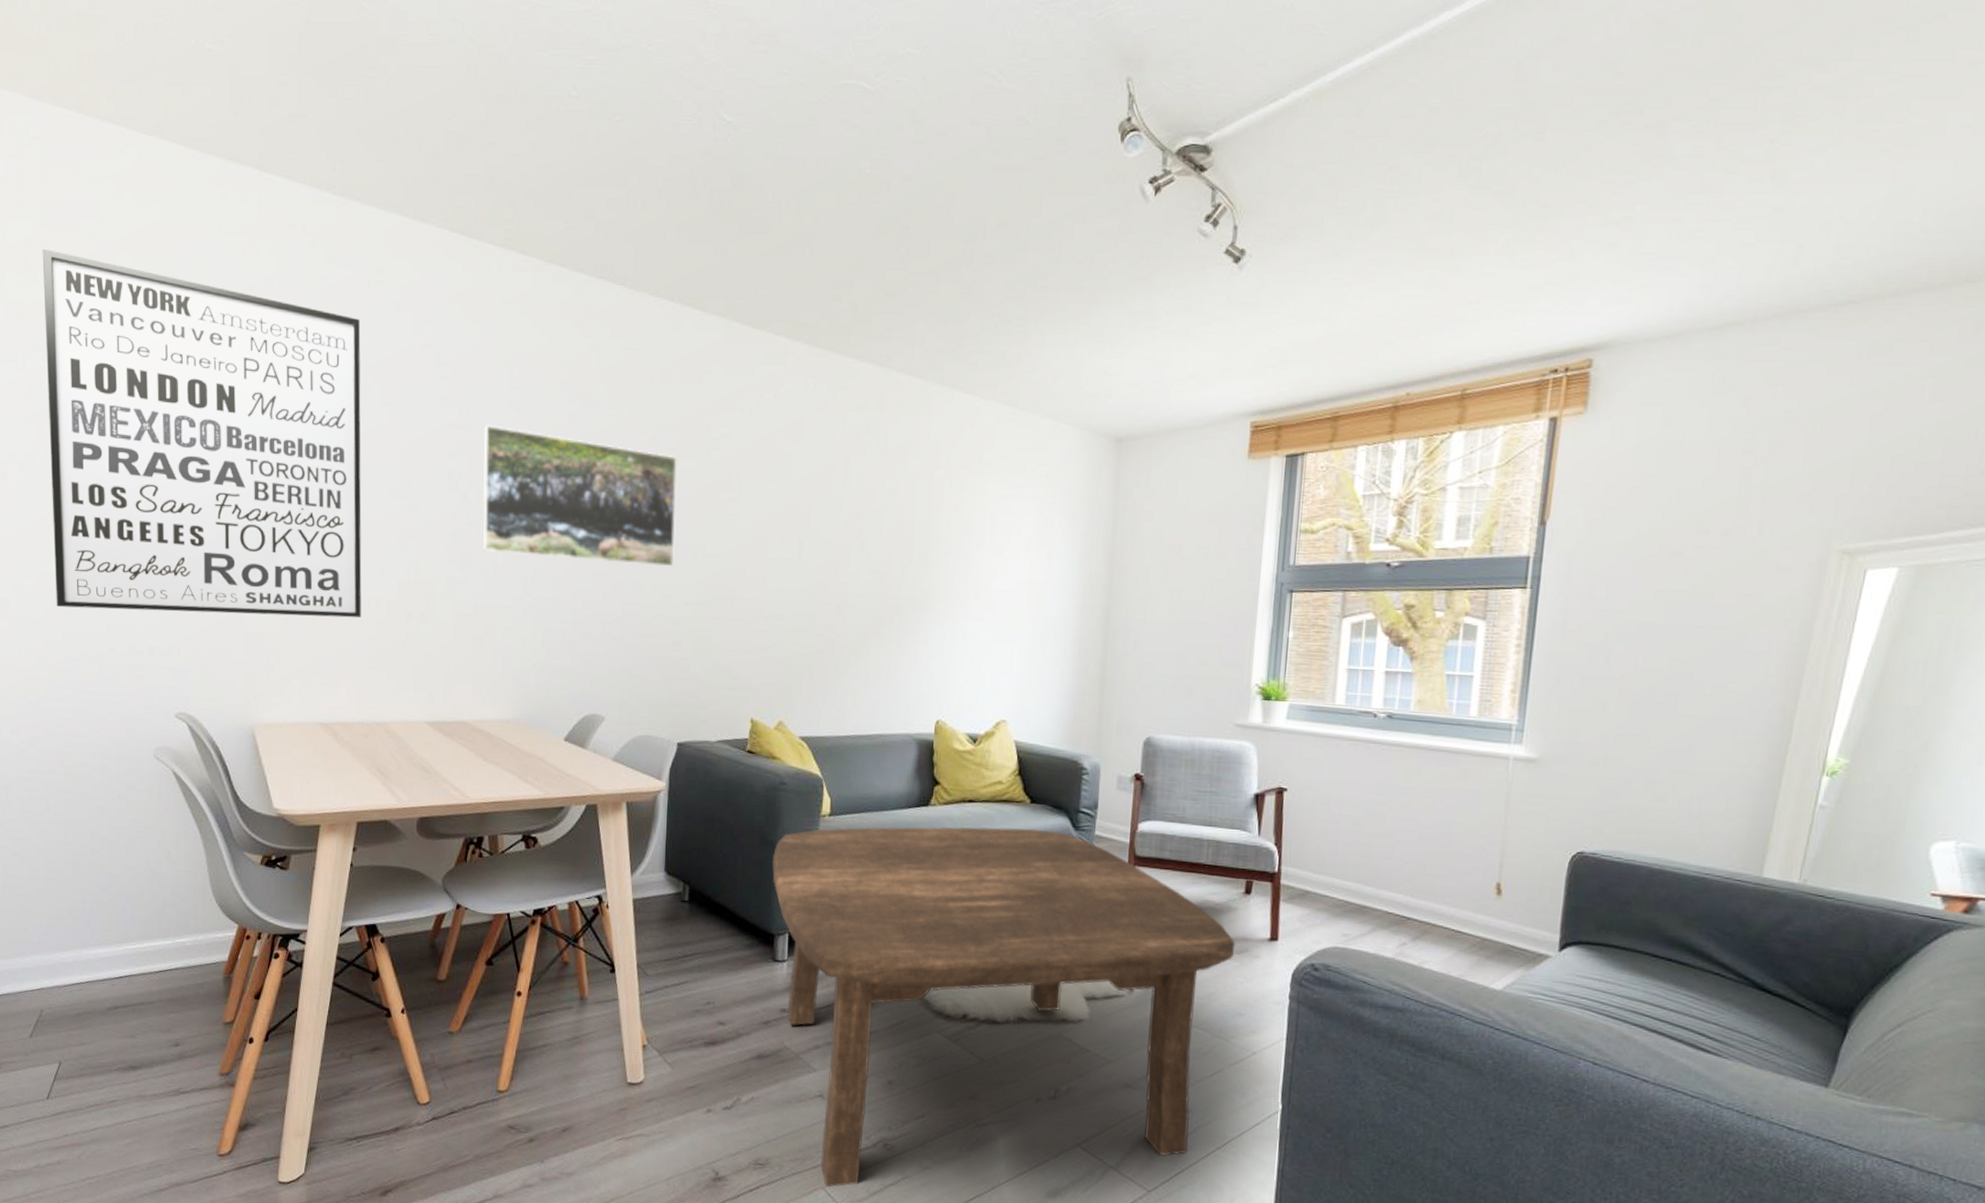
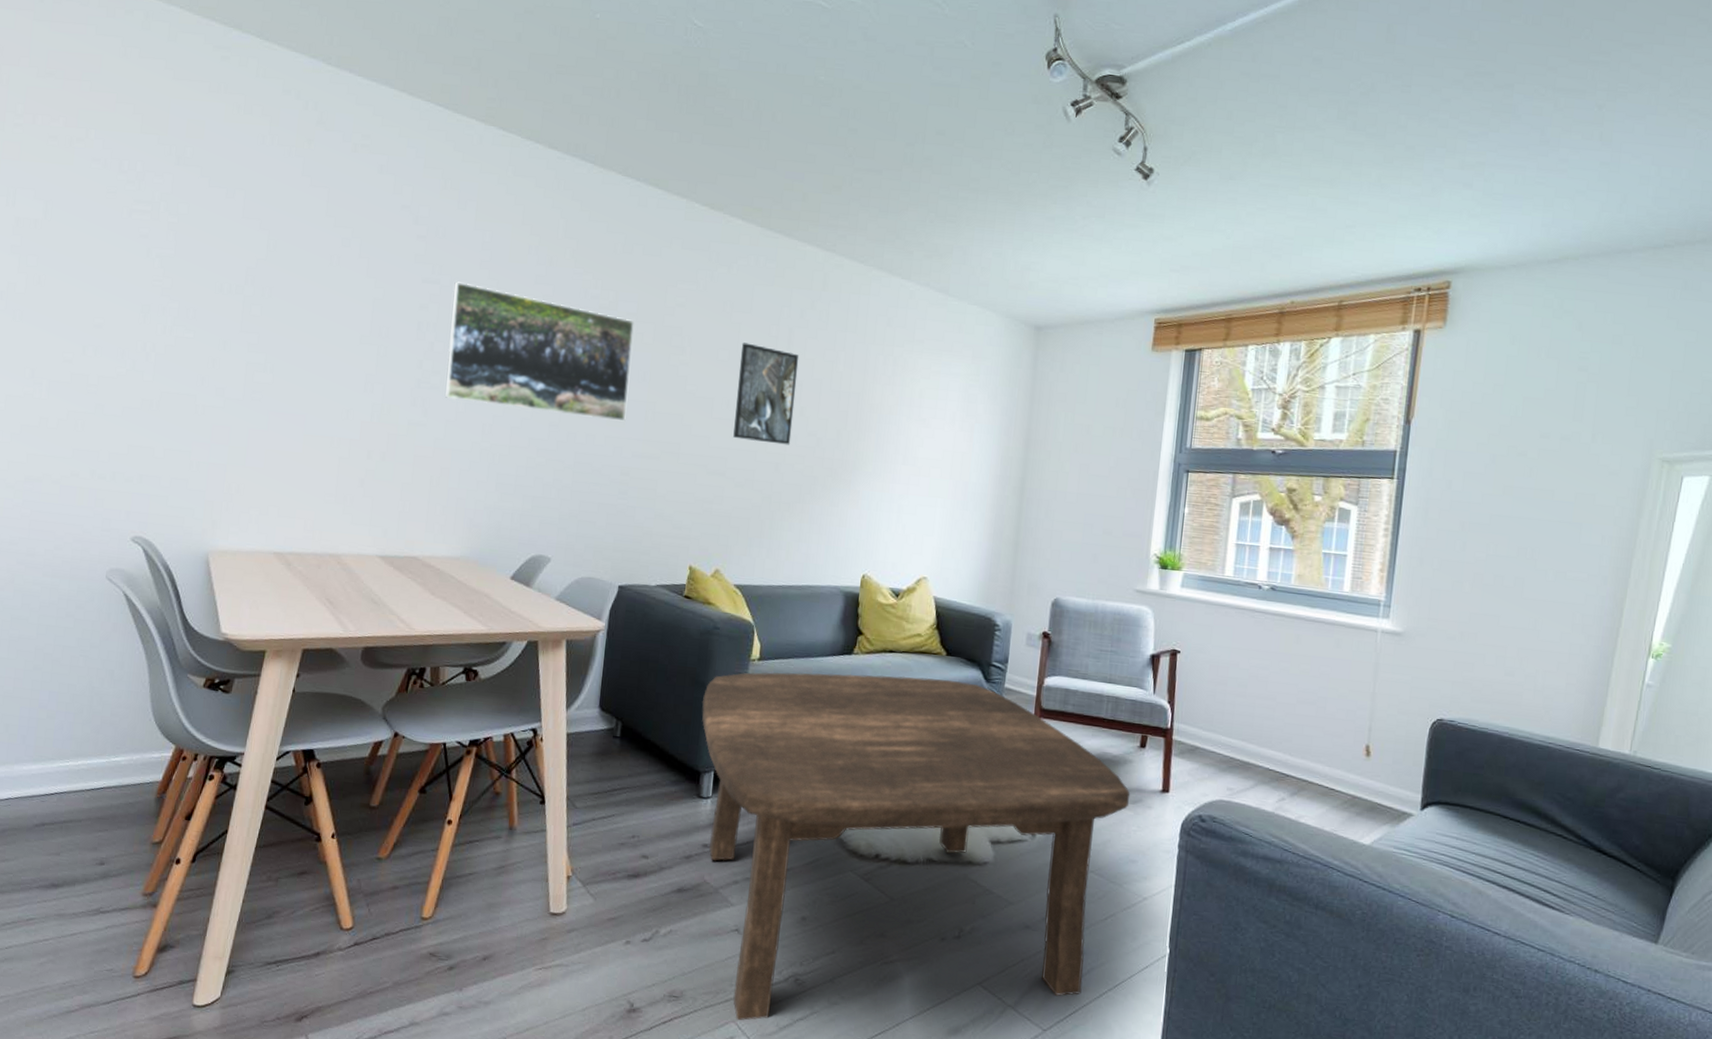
wall art: present [42,249,362,618] -> none [23,96,344,455]
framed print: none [790,474,857,584] -> present [733,342,799,445]

